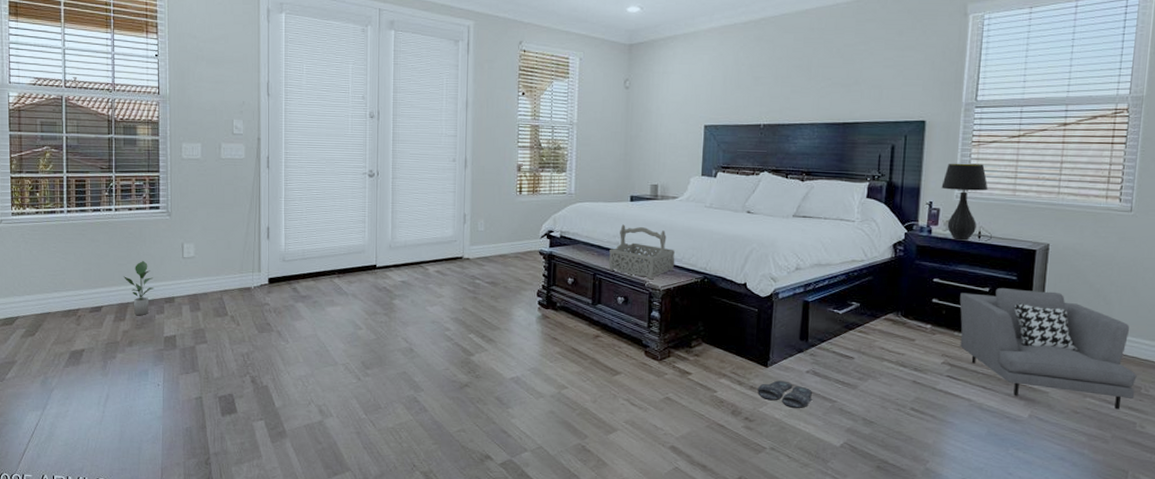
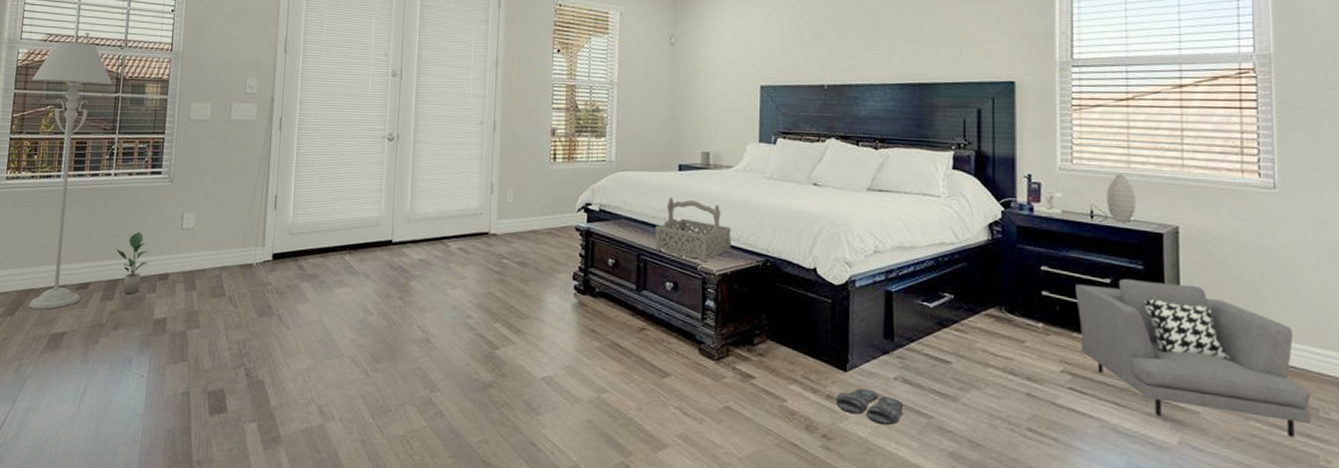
floor lamp: none [25,85,104,330] -> present [28,41,113,310]
table lamp: present [941,163,988,241] -> none [1040,129,1097,221]
vase: none [992,200,1018,241] -> present [1107,174,1136,222]

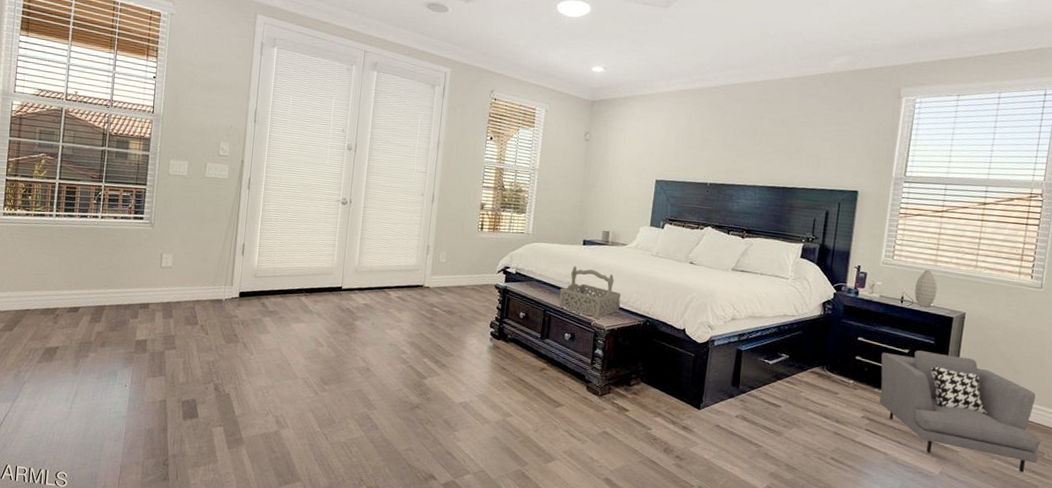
floor lamp: present [28,41,113,310] -> none [25,96,99,328]
potted plant: present [116,232,149,295] -> none [103,267,132,319]
slippers: present [836,388,904,425] -> none [689,422,740,451]

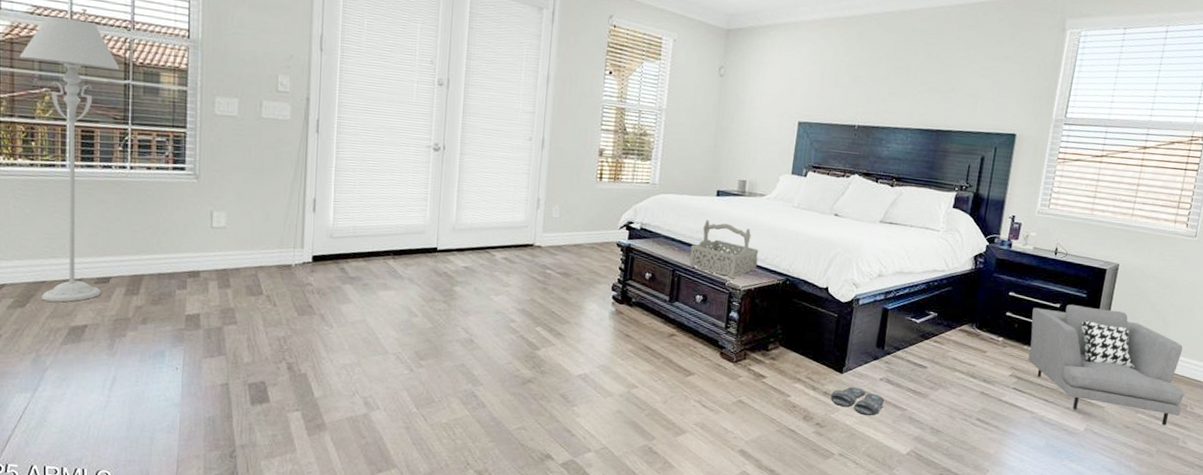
floor lamp: none [25,96,99,328] -> present [19,15,120,303]
slippers: none [689,422,740,451] -> present [830,387,884,415]
vase: present [914,269,938,307] -> none [1069,219,1093,259]

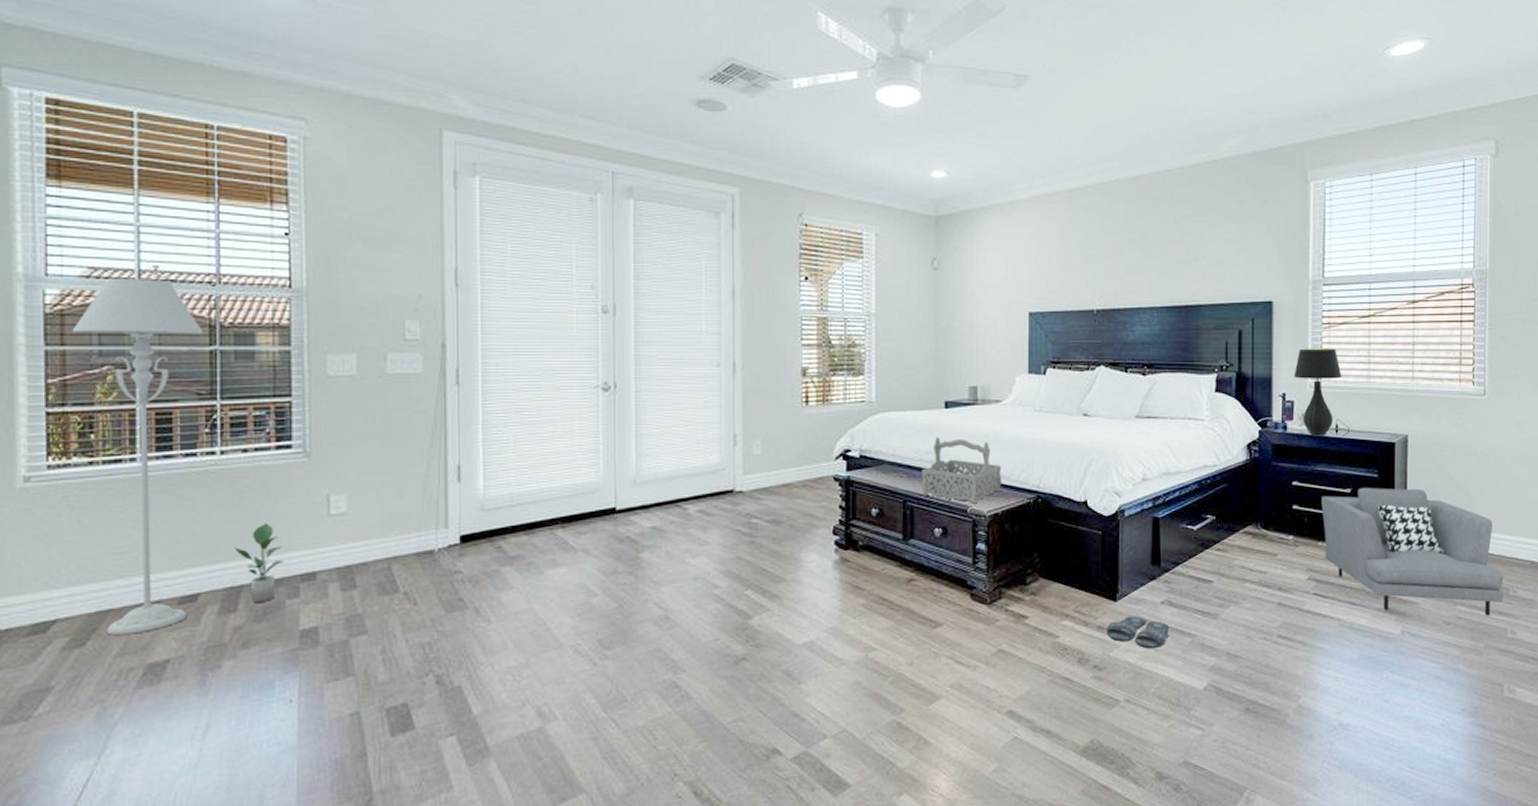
potted plant: none [138,228,176,291] -> present [235,524,285,604]
table lamp: none [1025,178,1069,257] -> present [1294,348,1342,436]

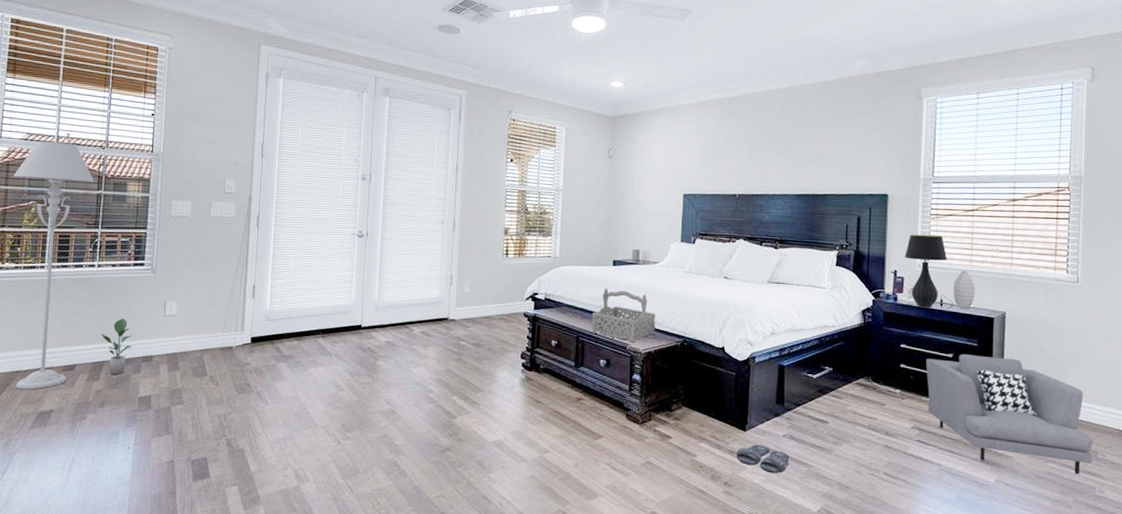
vase: none [1349,388,1374,434] -> present [953,270,976,309]

